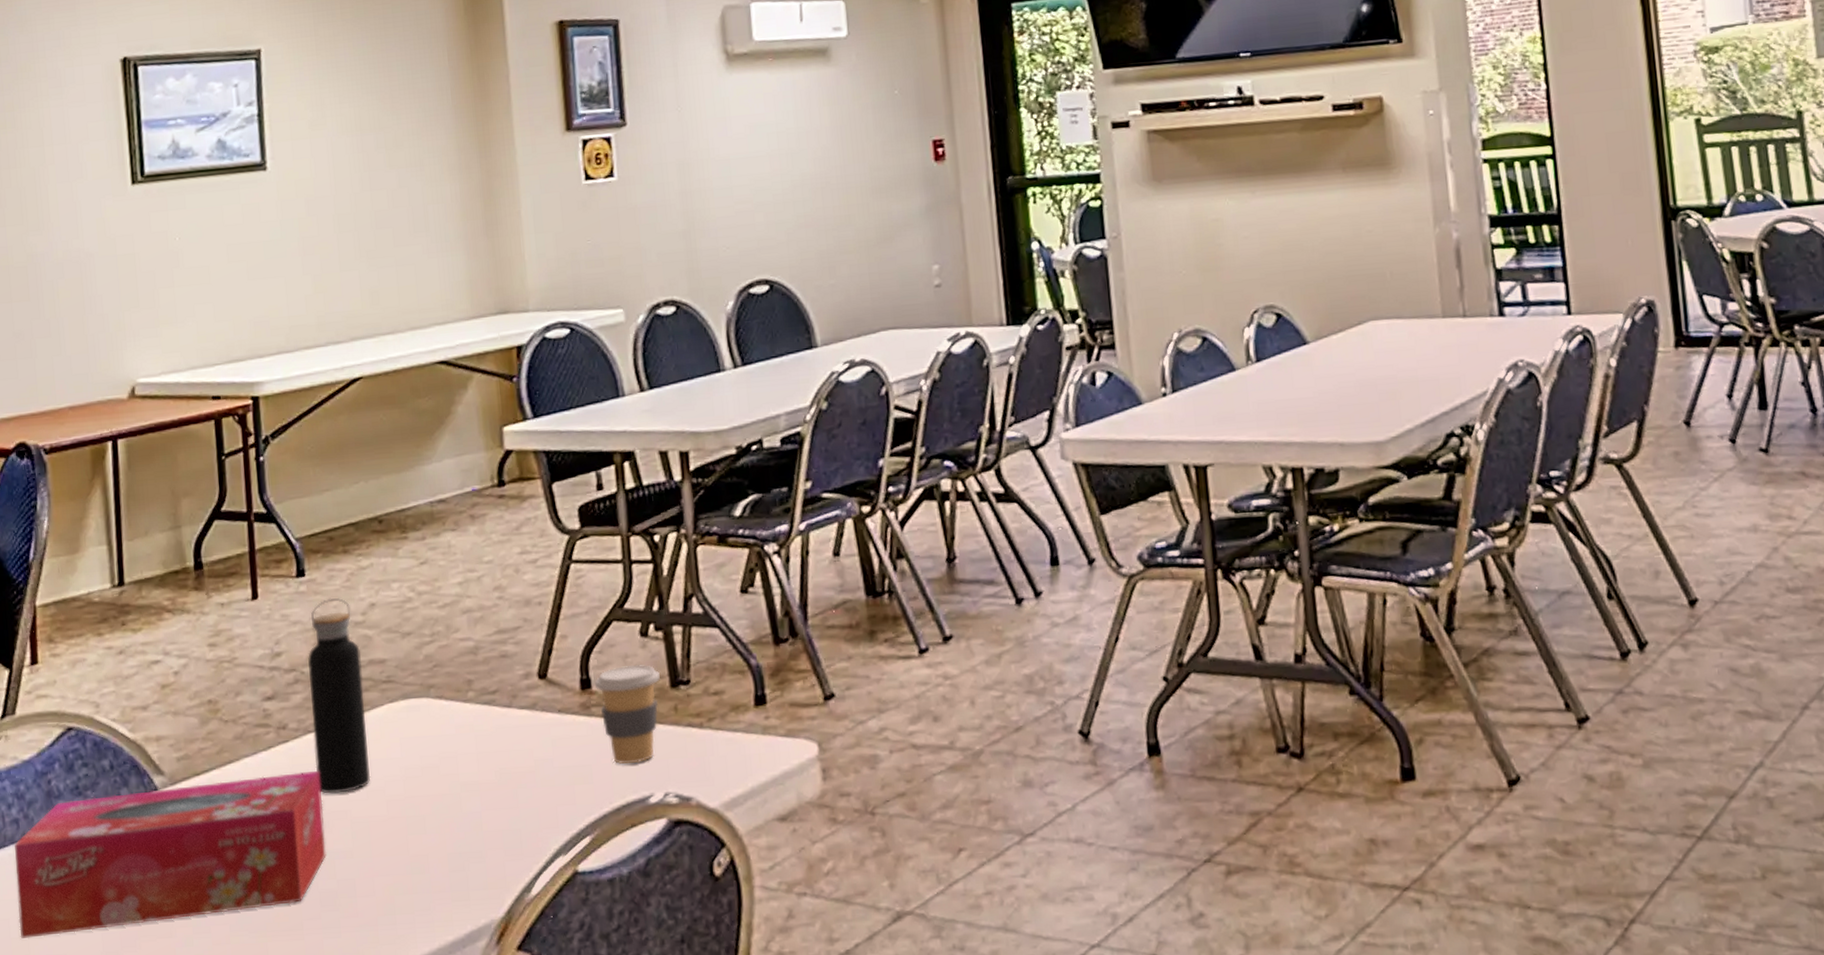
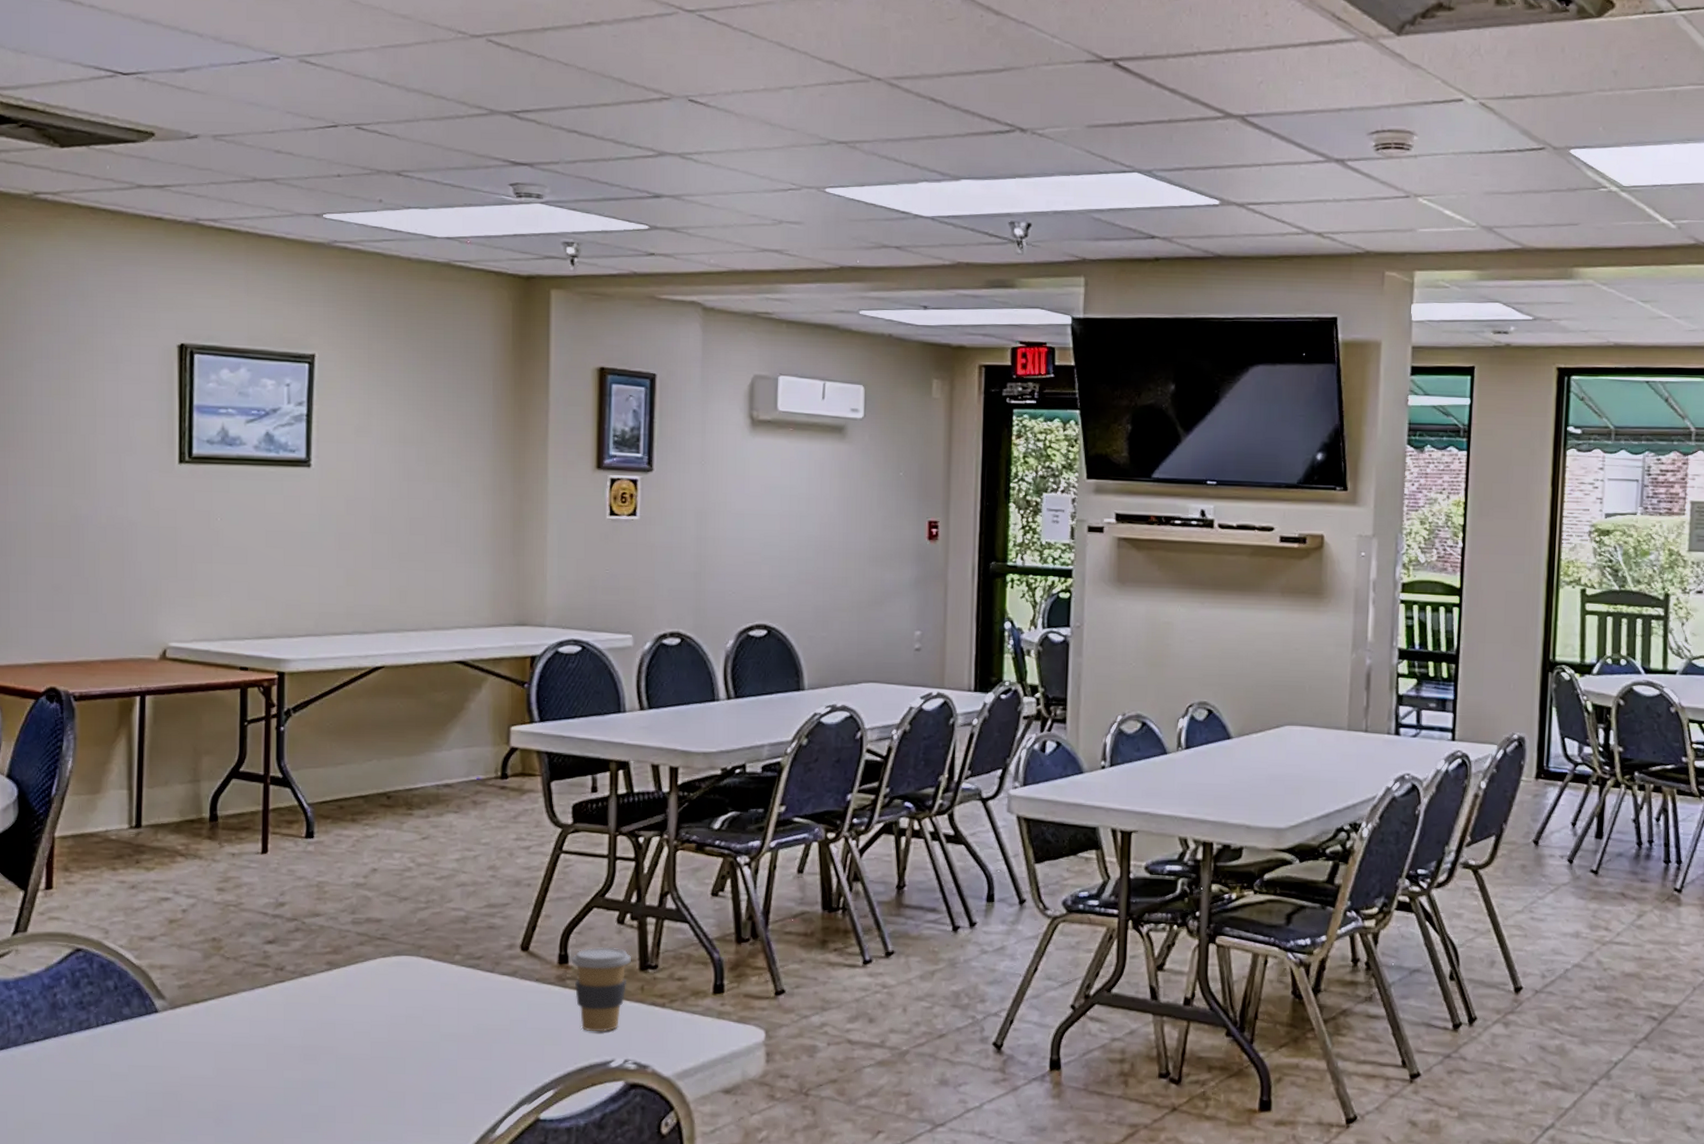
tissue box: present [14,770,326,938] -> none [16,1009,312,1130]
water bottle: present [308,598,371,794] -> none [308,859,359,1032]

